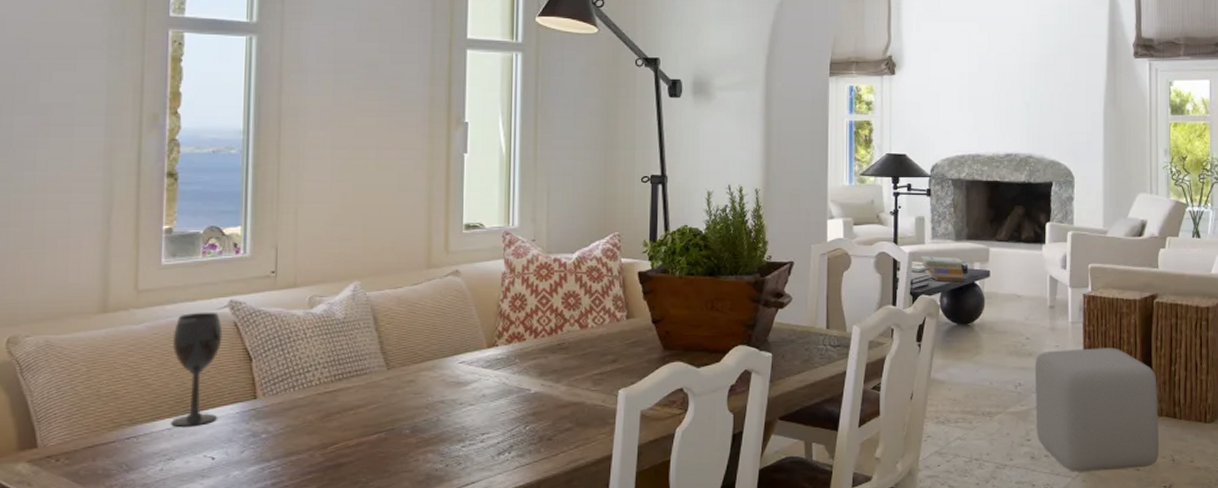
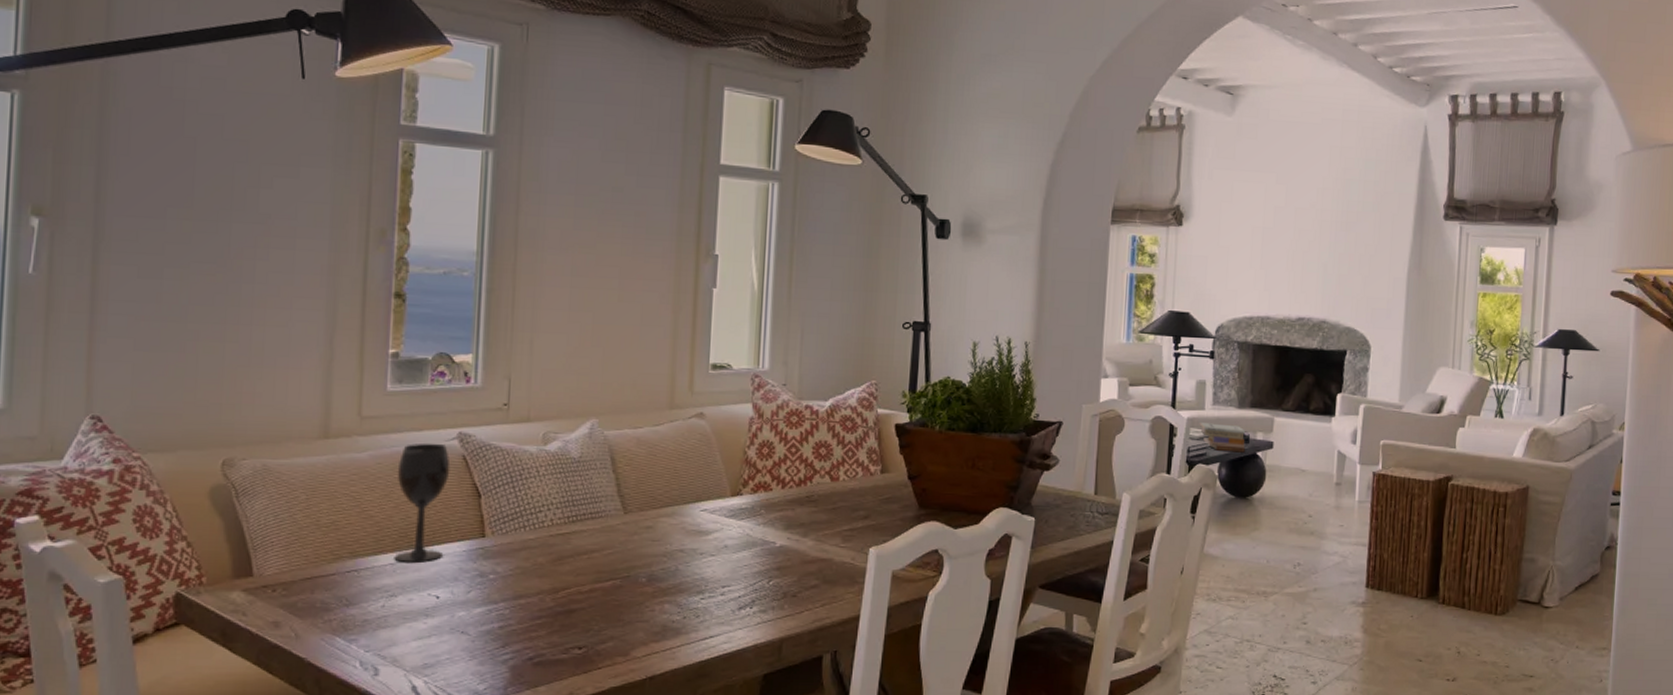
pouf: present [1034,348,1158,472] -> none [1314,530,1447,660]

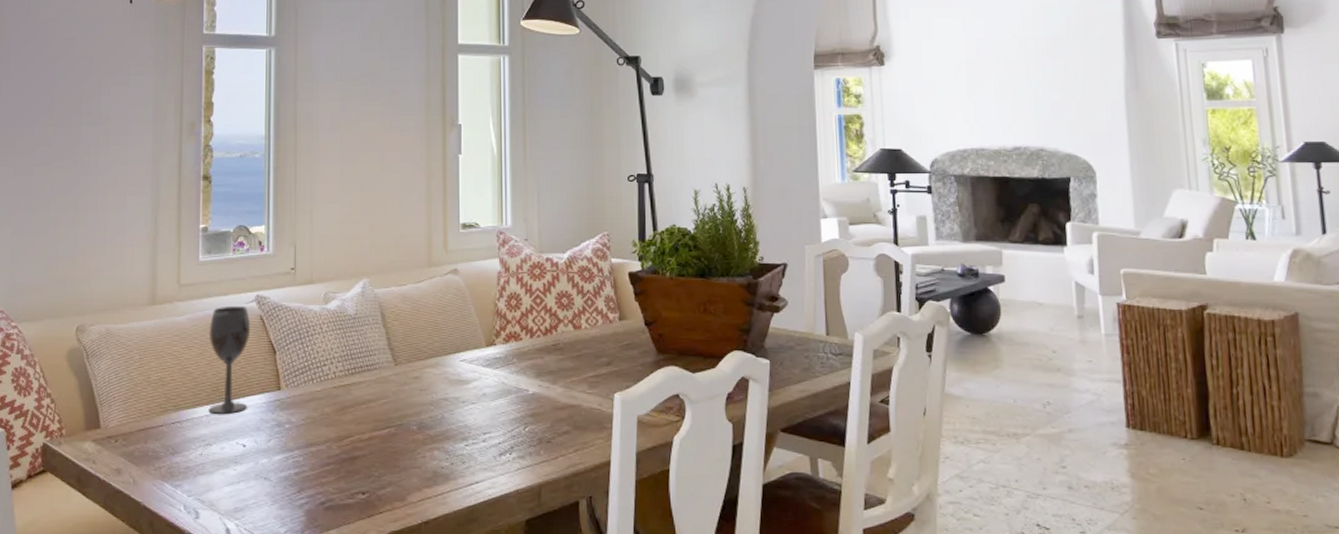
books: present [1199,421,1246,453] -> none [924,257,976,287]

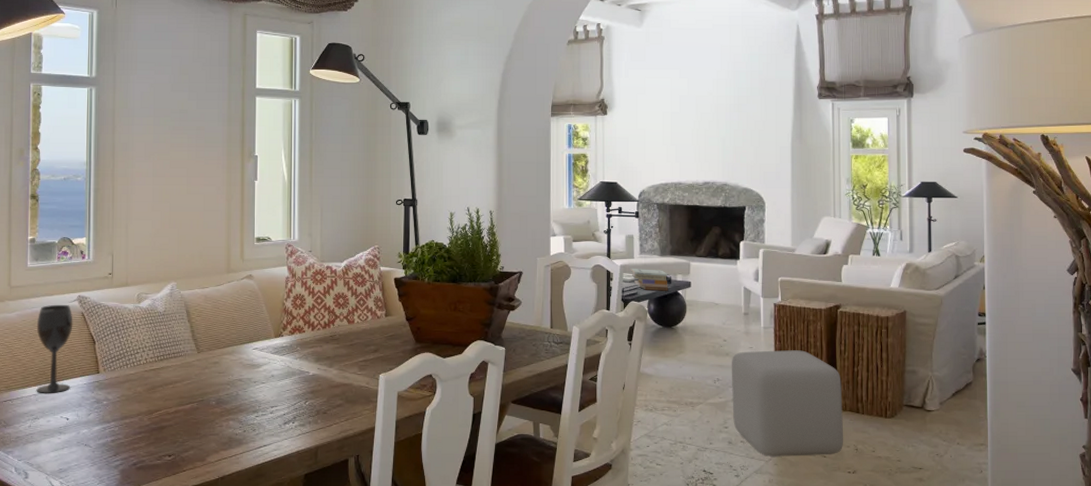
books: none [924,257,976,287] -> present [630,268,668,291]
pouf: none [1064,365,1226,508] -> present [731,350,843,457]

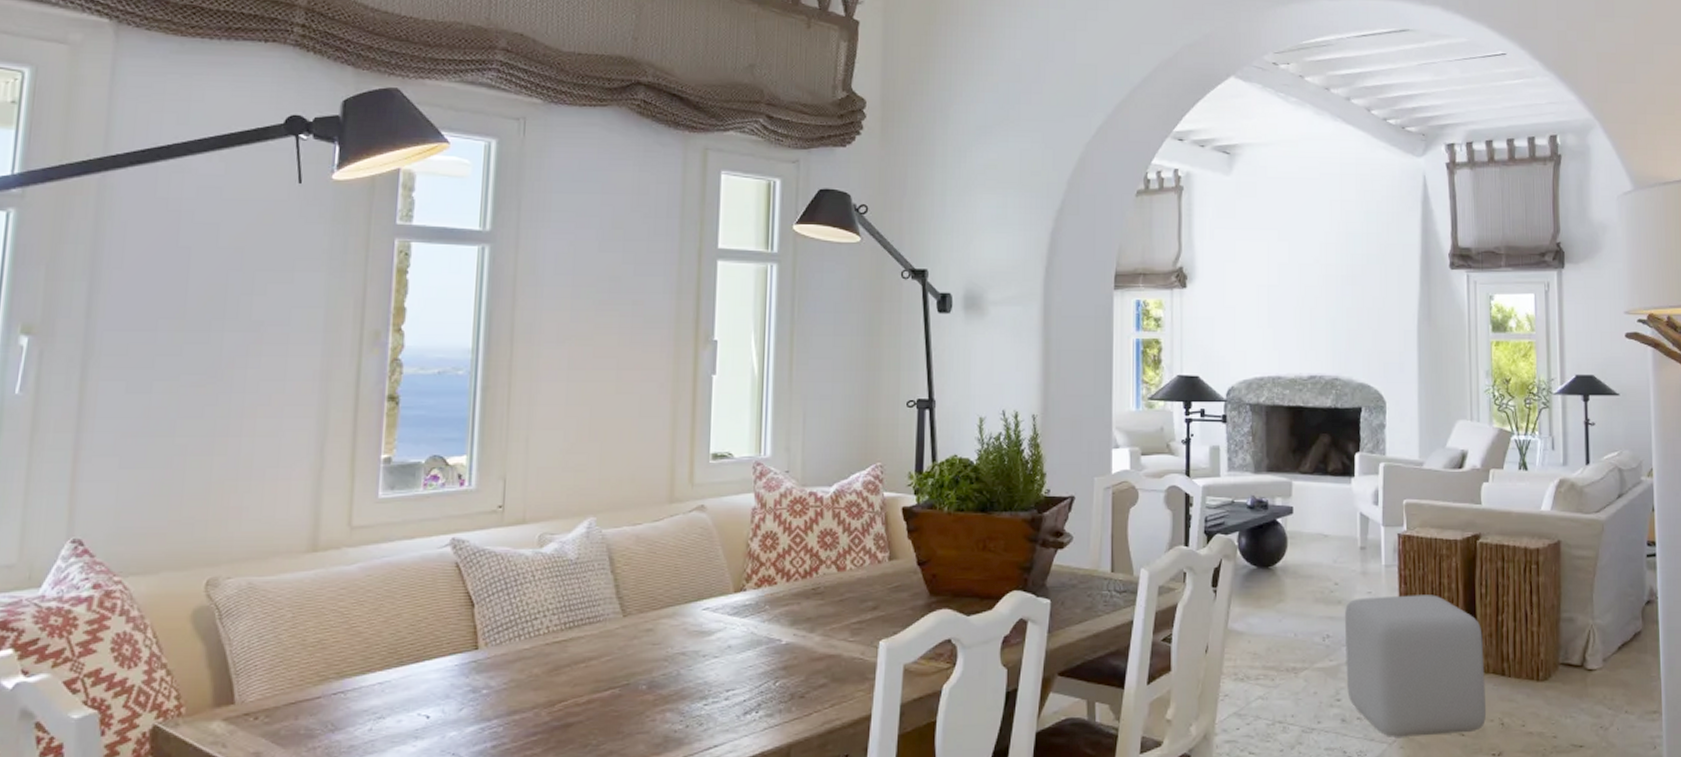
wine glass: present [36,304,73,393] -> none [382,551,443,681]
books: present [630,268,668,291] -> none [1215,489,1264,520]

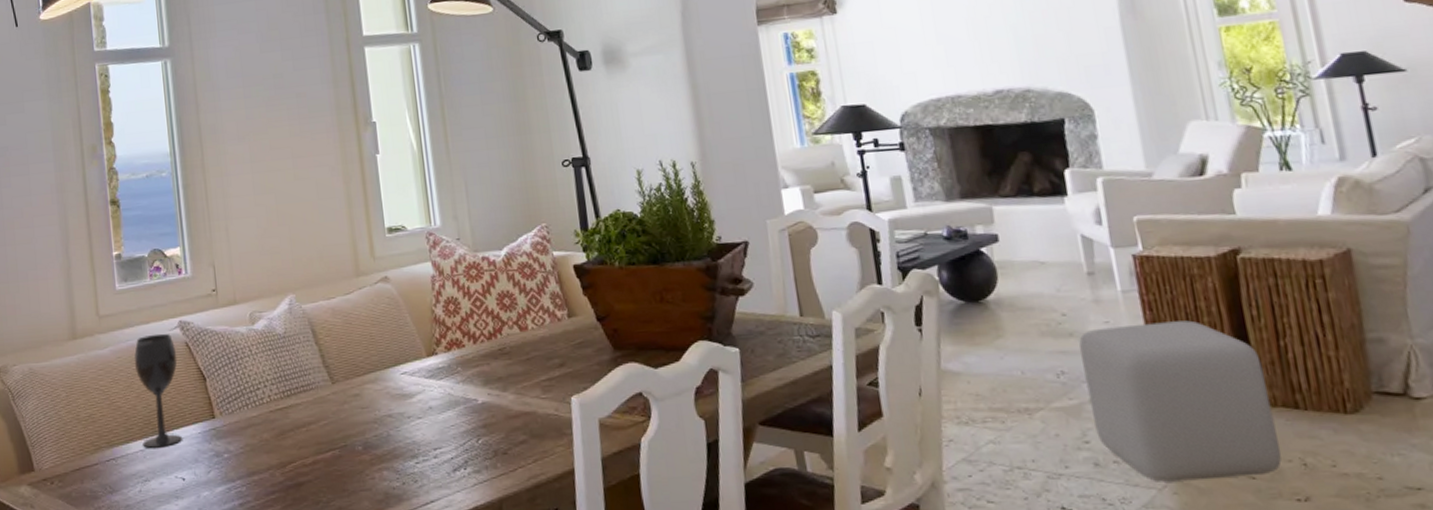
wine glass: none [382,551,443,681] -> present [134,333,182,448]

